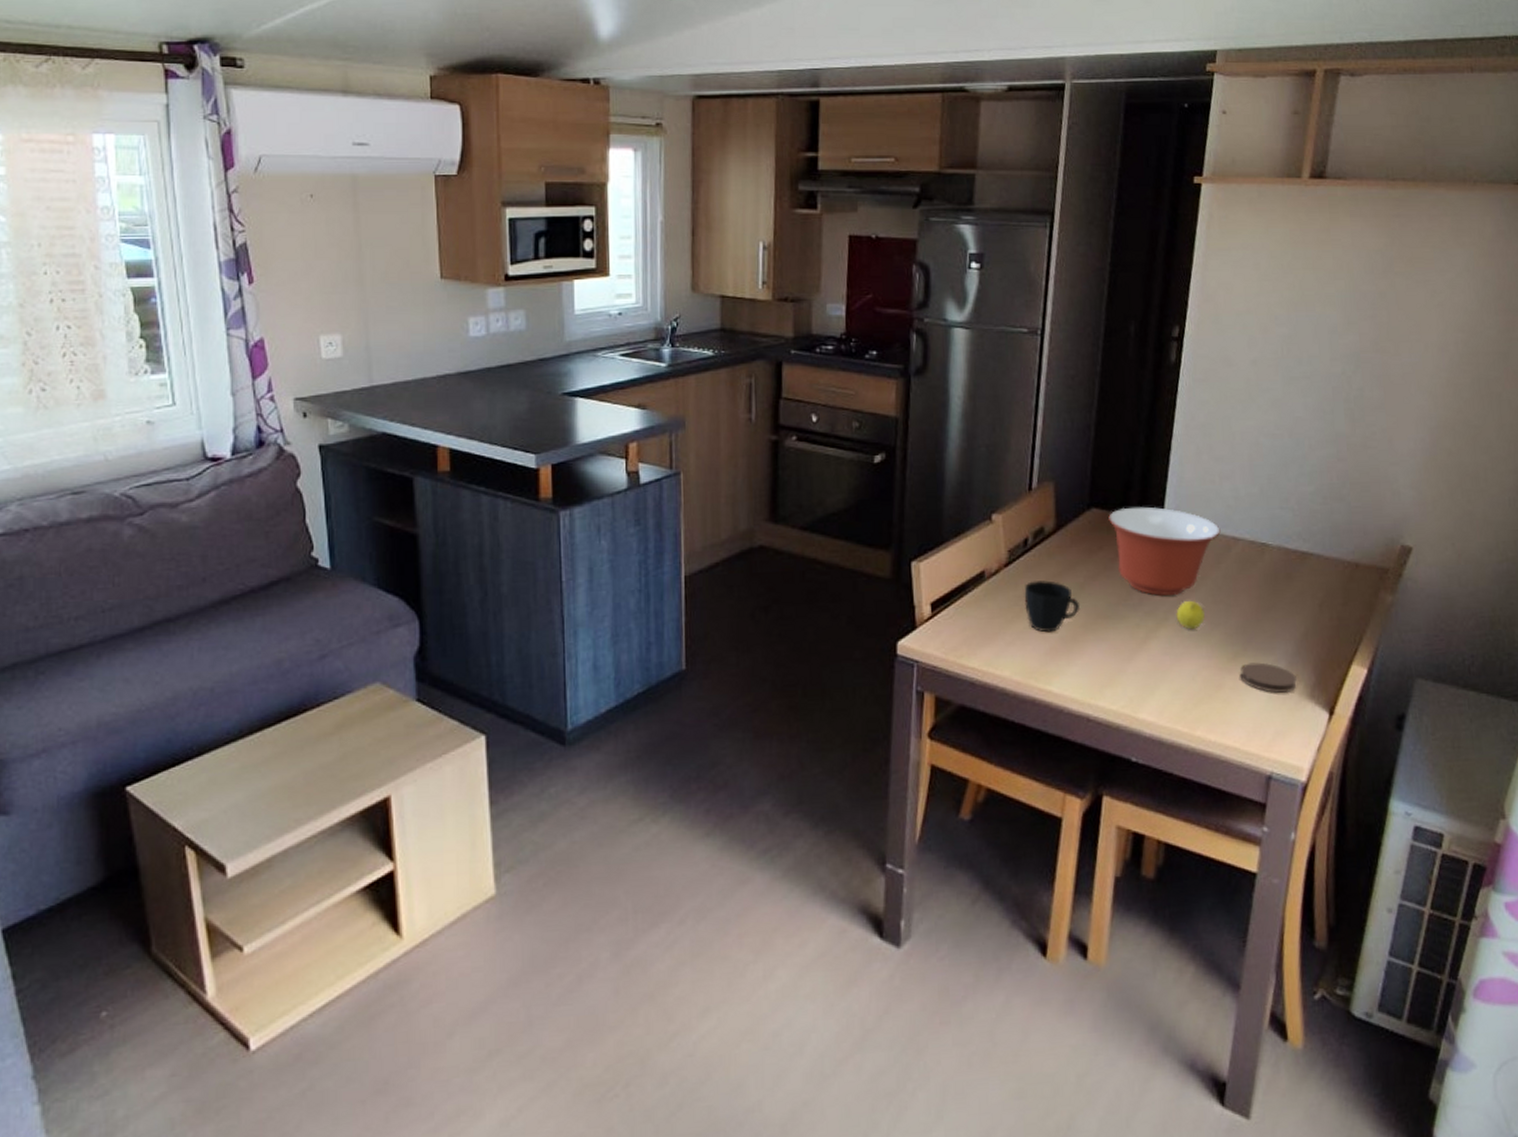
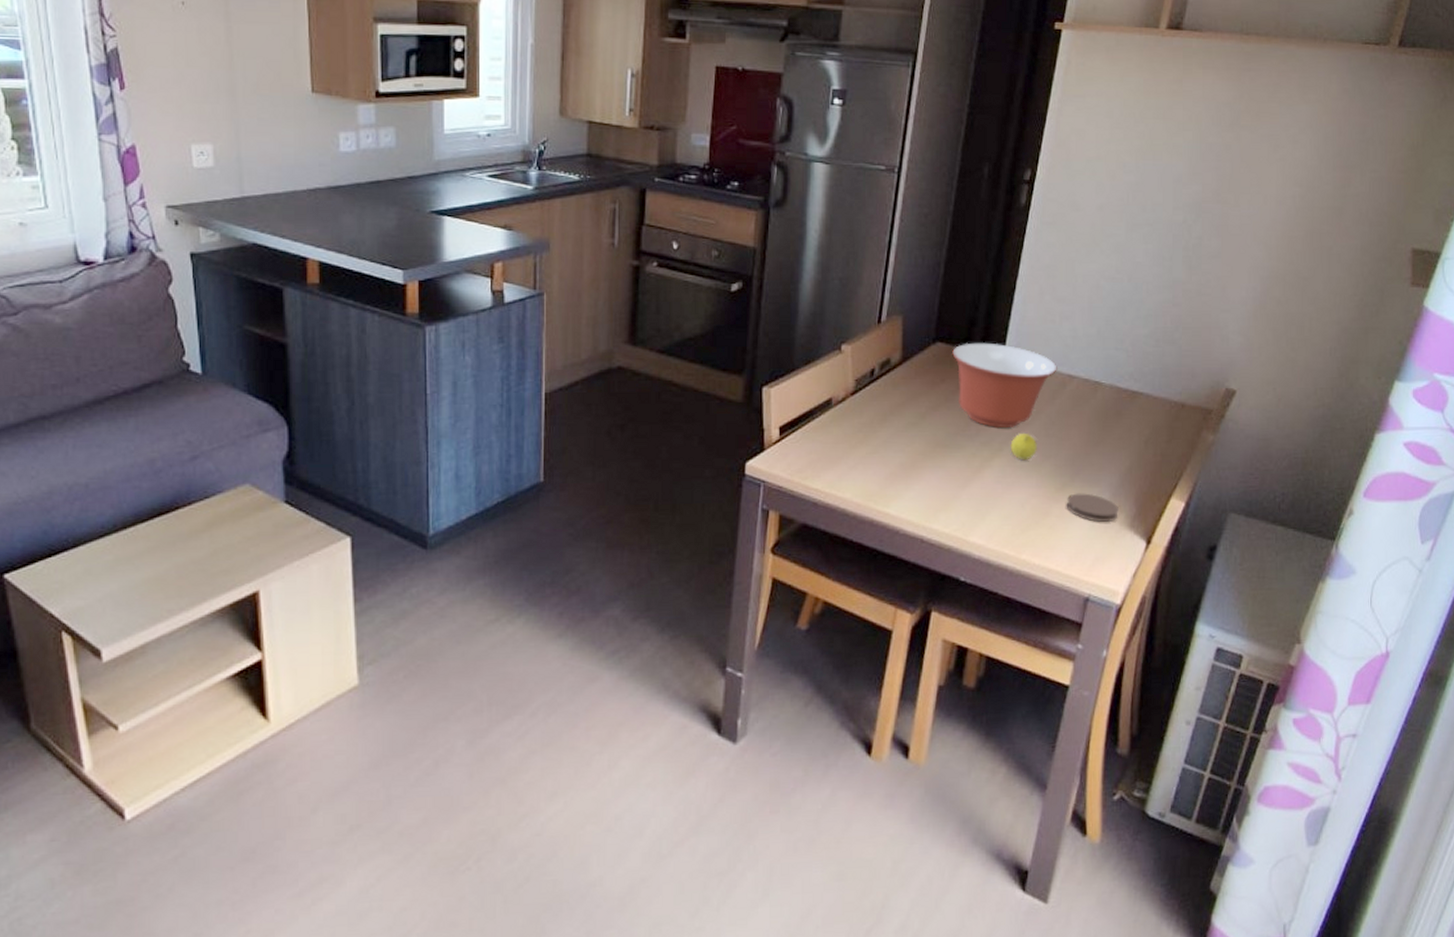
cup: present [1024,580,1081,633] -> none [868,409,921,459]

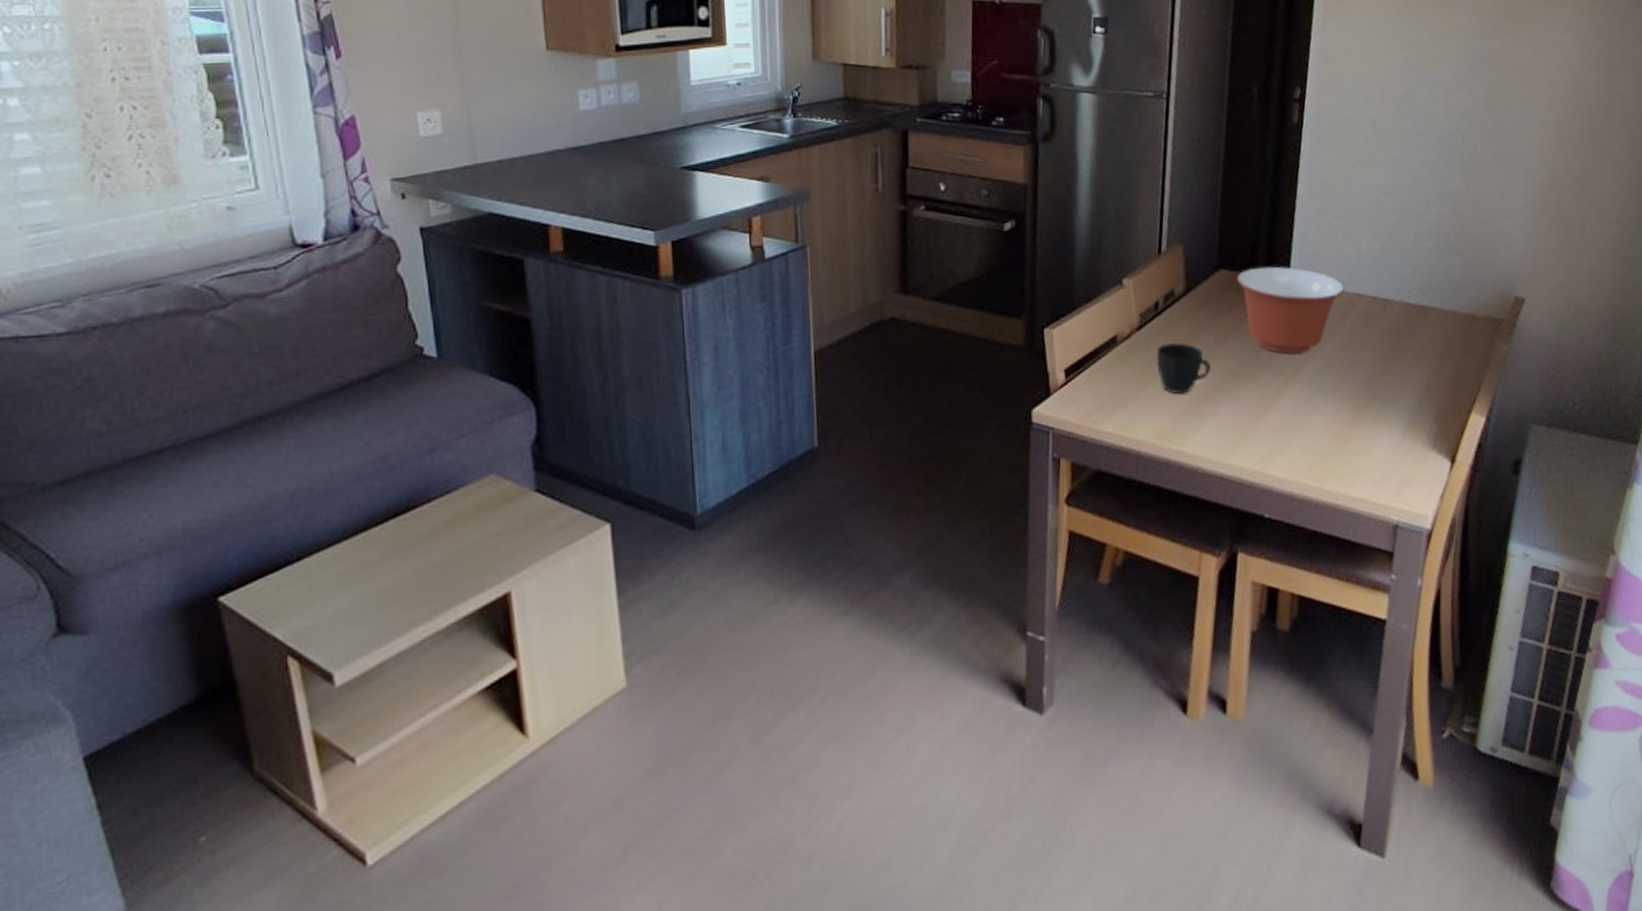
cup: none [868,409,921,459] -> present [1156,343,1212,395]
fruit: present [1010,434,1037,459] -> none [1304,358,1332,385]
coaster: present [1066,493,1120,522] -> none [1366,415,1421,444]

